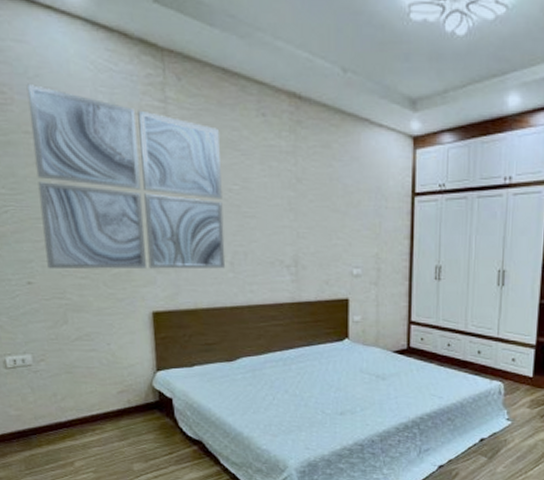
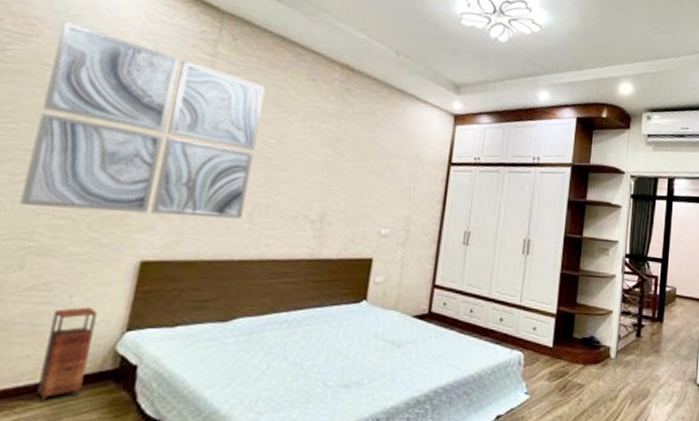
storage cabinet: none [100,352,137,427] -> present [36,306,97,403]

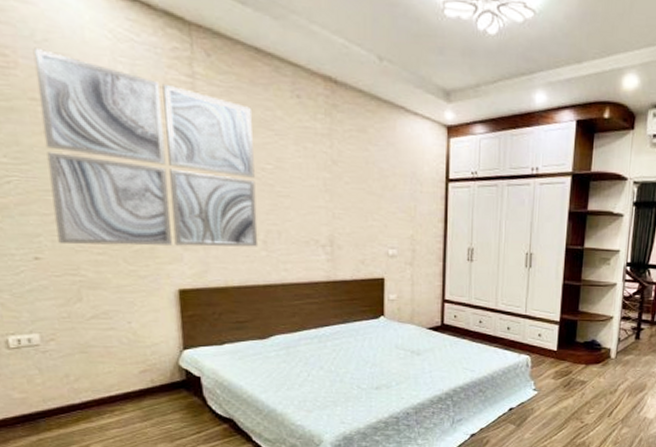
storage cabinet: present [36,306,97,403] -> none [120,331,161,407]

